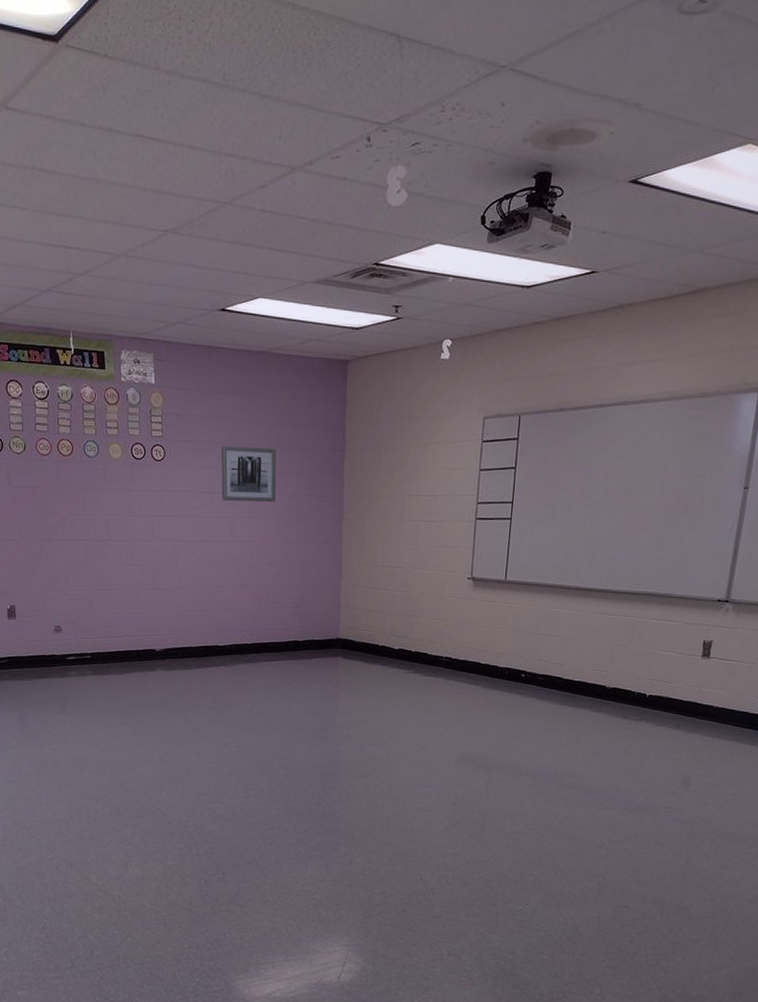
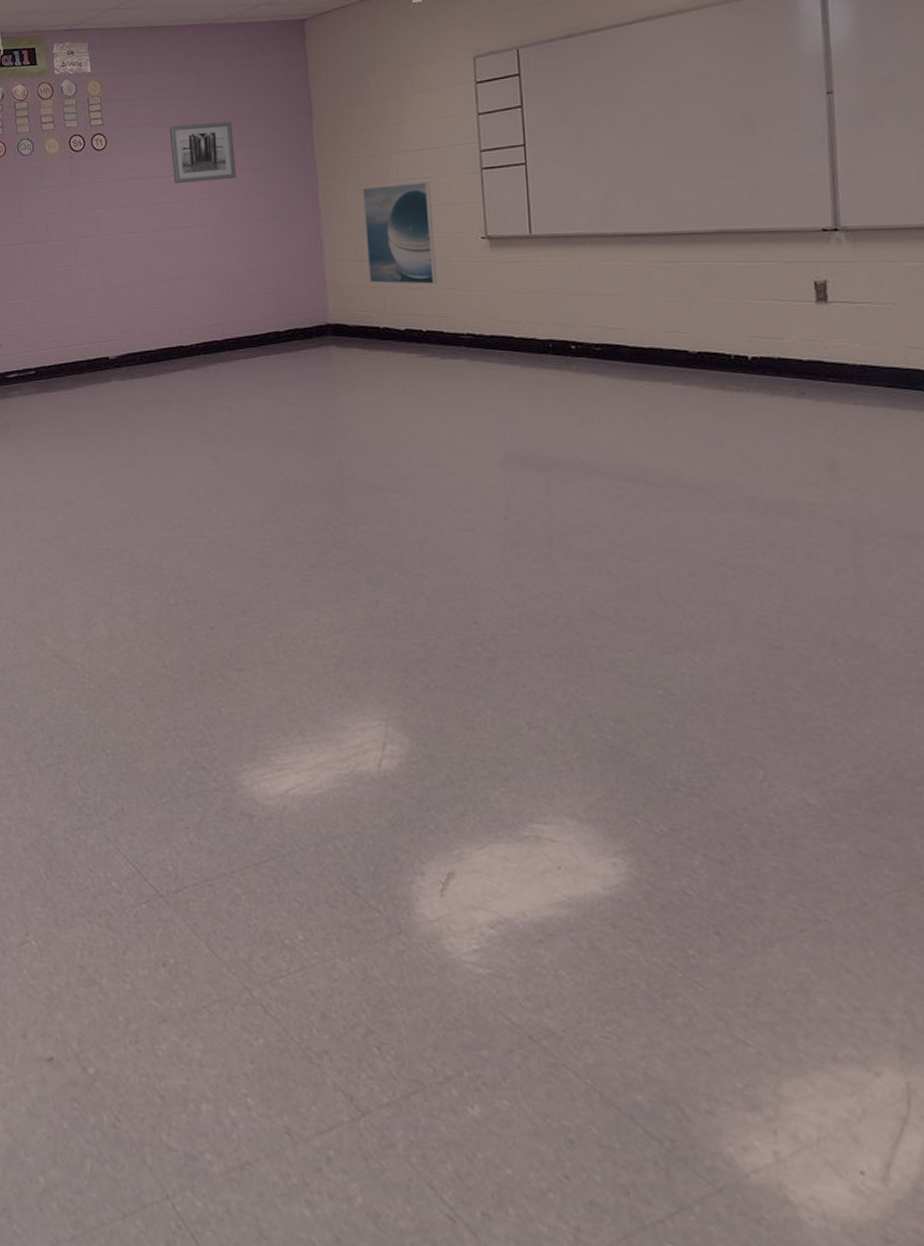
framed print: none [375,523,434,613] -> present [363,182,437,284]

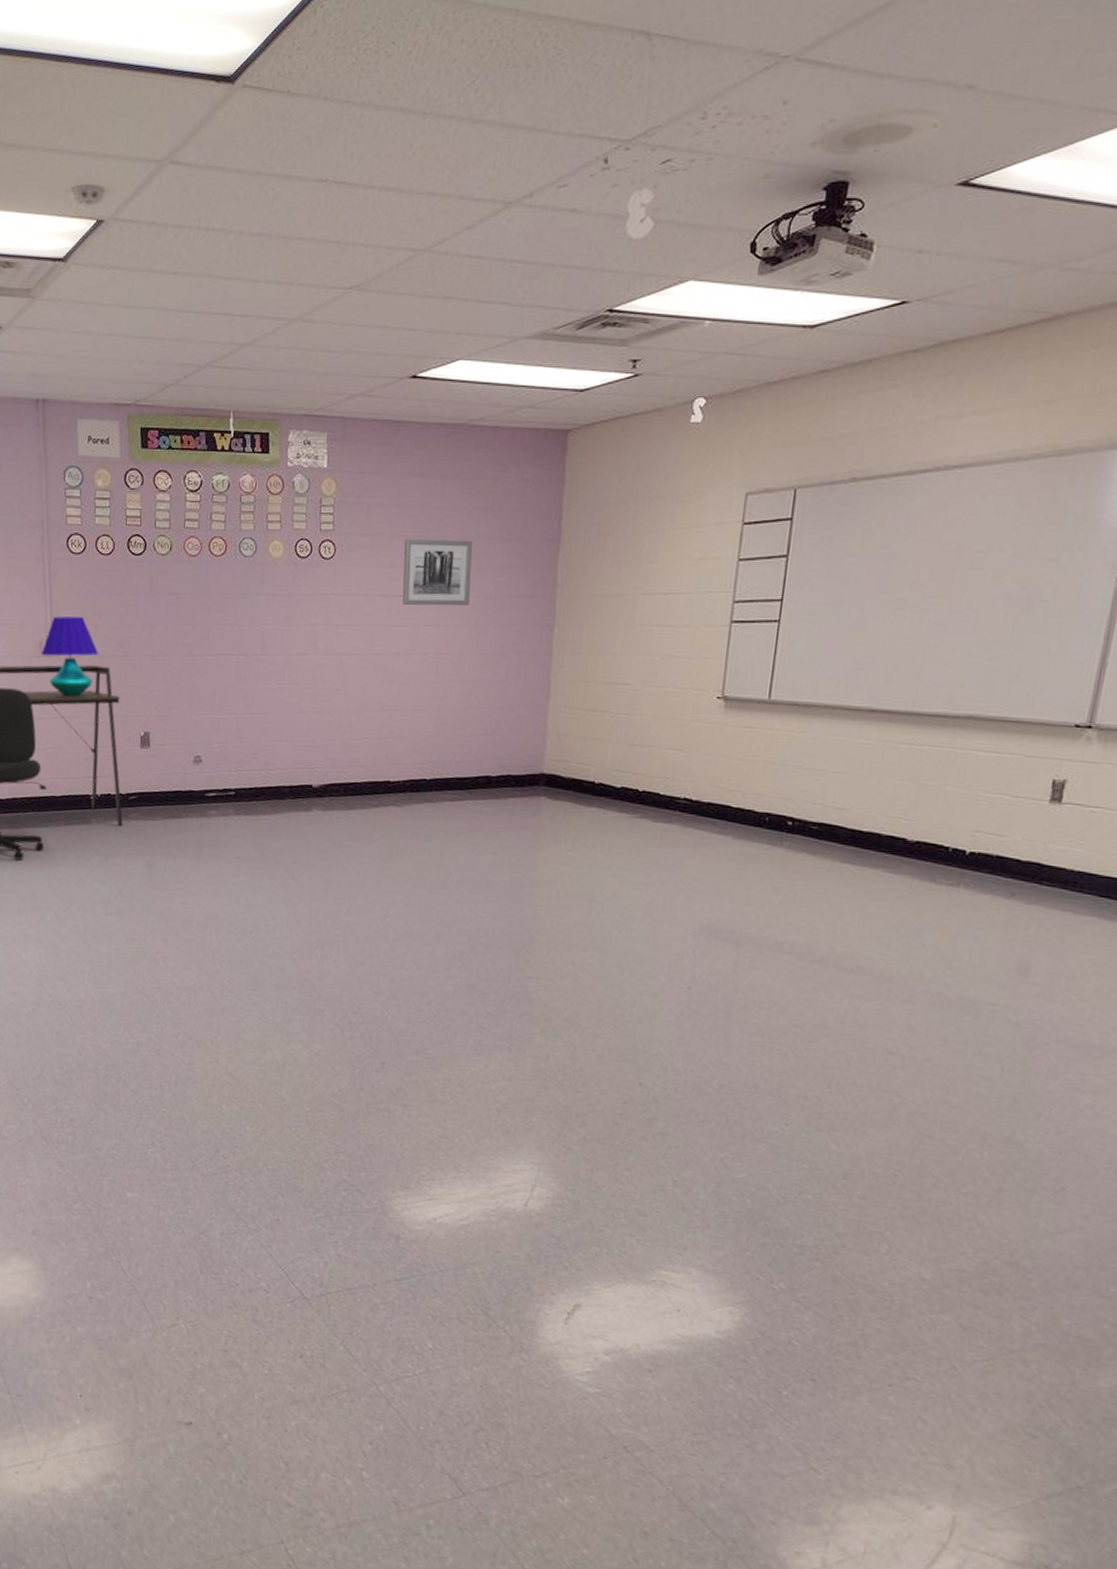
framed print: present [363,182,437,284] -> none [592,629,674,742]

